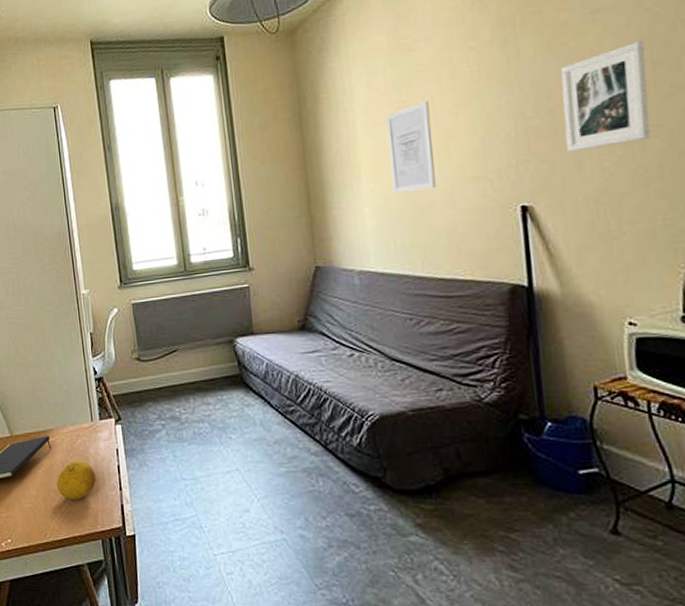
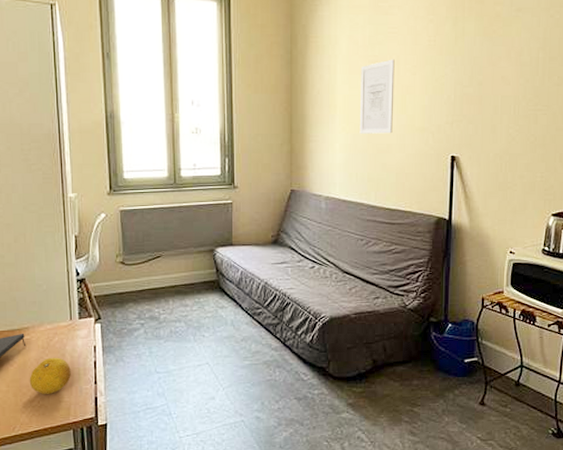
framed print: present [560,41,651,153] -> none [487,40,547,118]

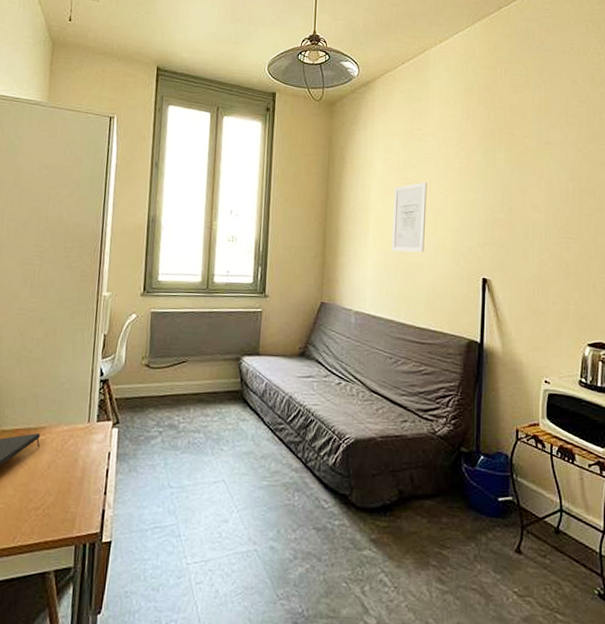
fruit: present [29,357,71,394] -> none [37,461,82,502]

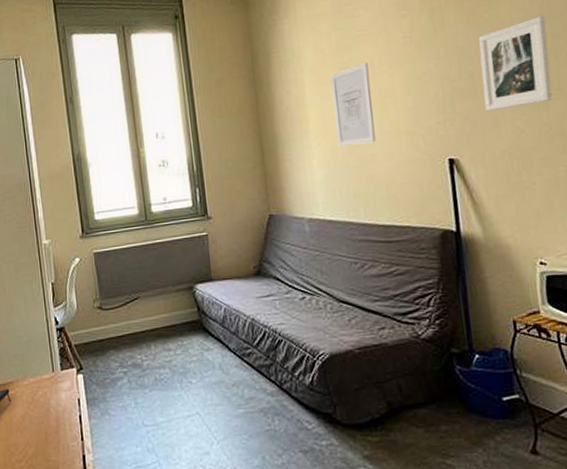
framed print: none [519,171,576,244] -> present [478,16,553,112]

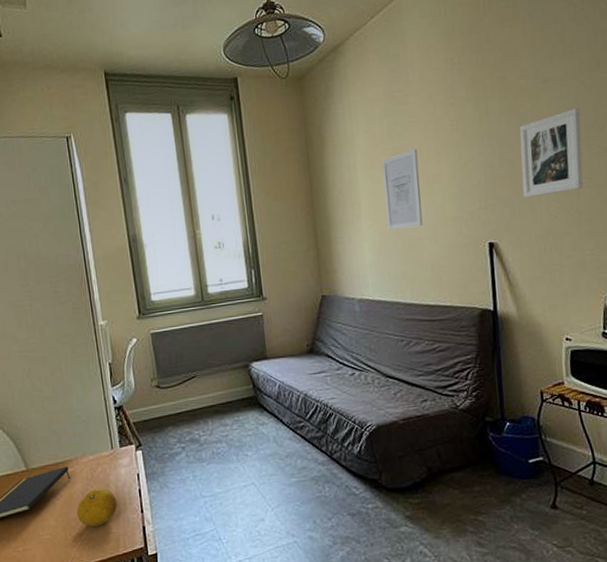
fruit: none [16,412,57,453] -> present [76,488,117,527]

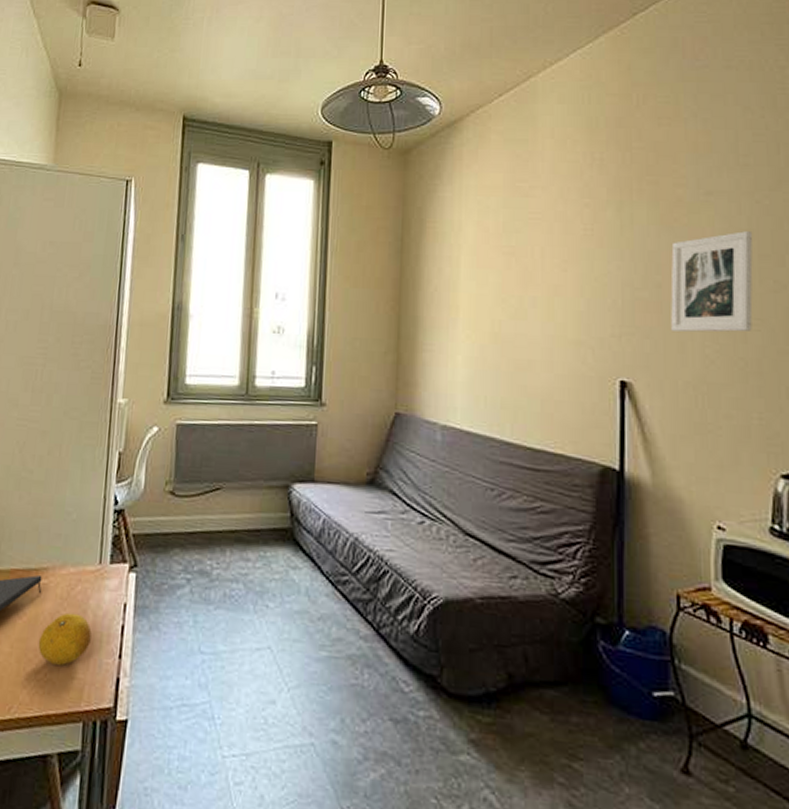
wall art: present [382,149,423,230] -> none [489,251,538,347]

